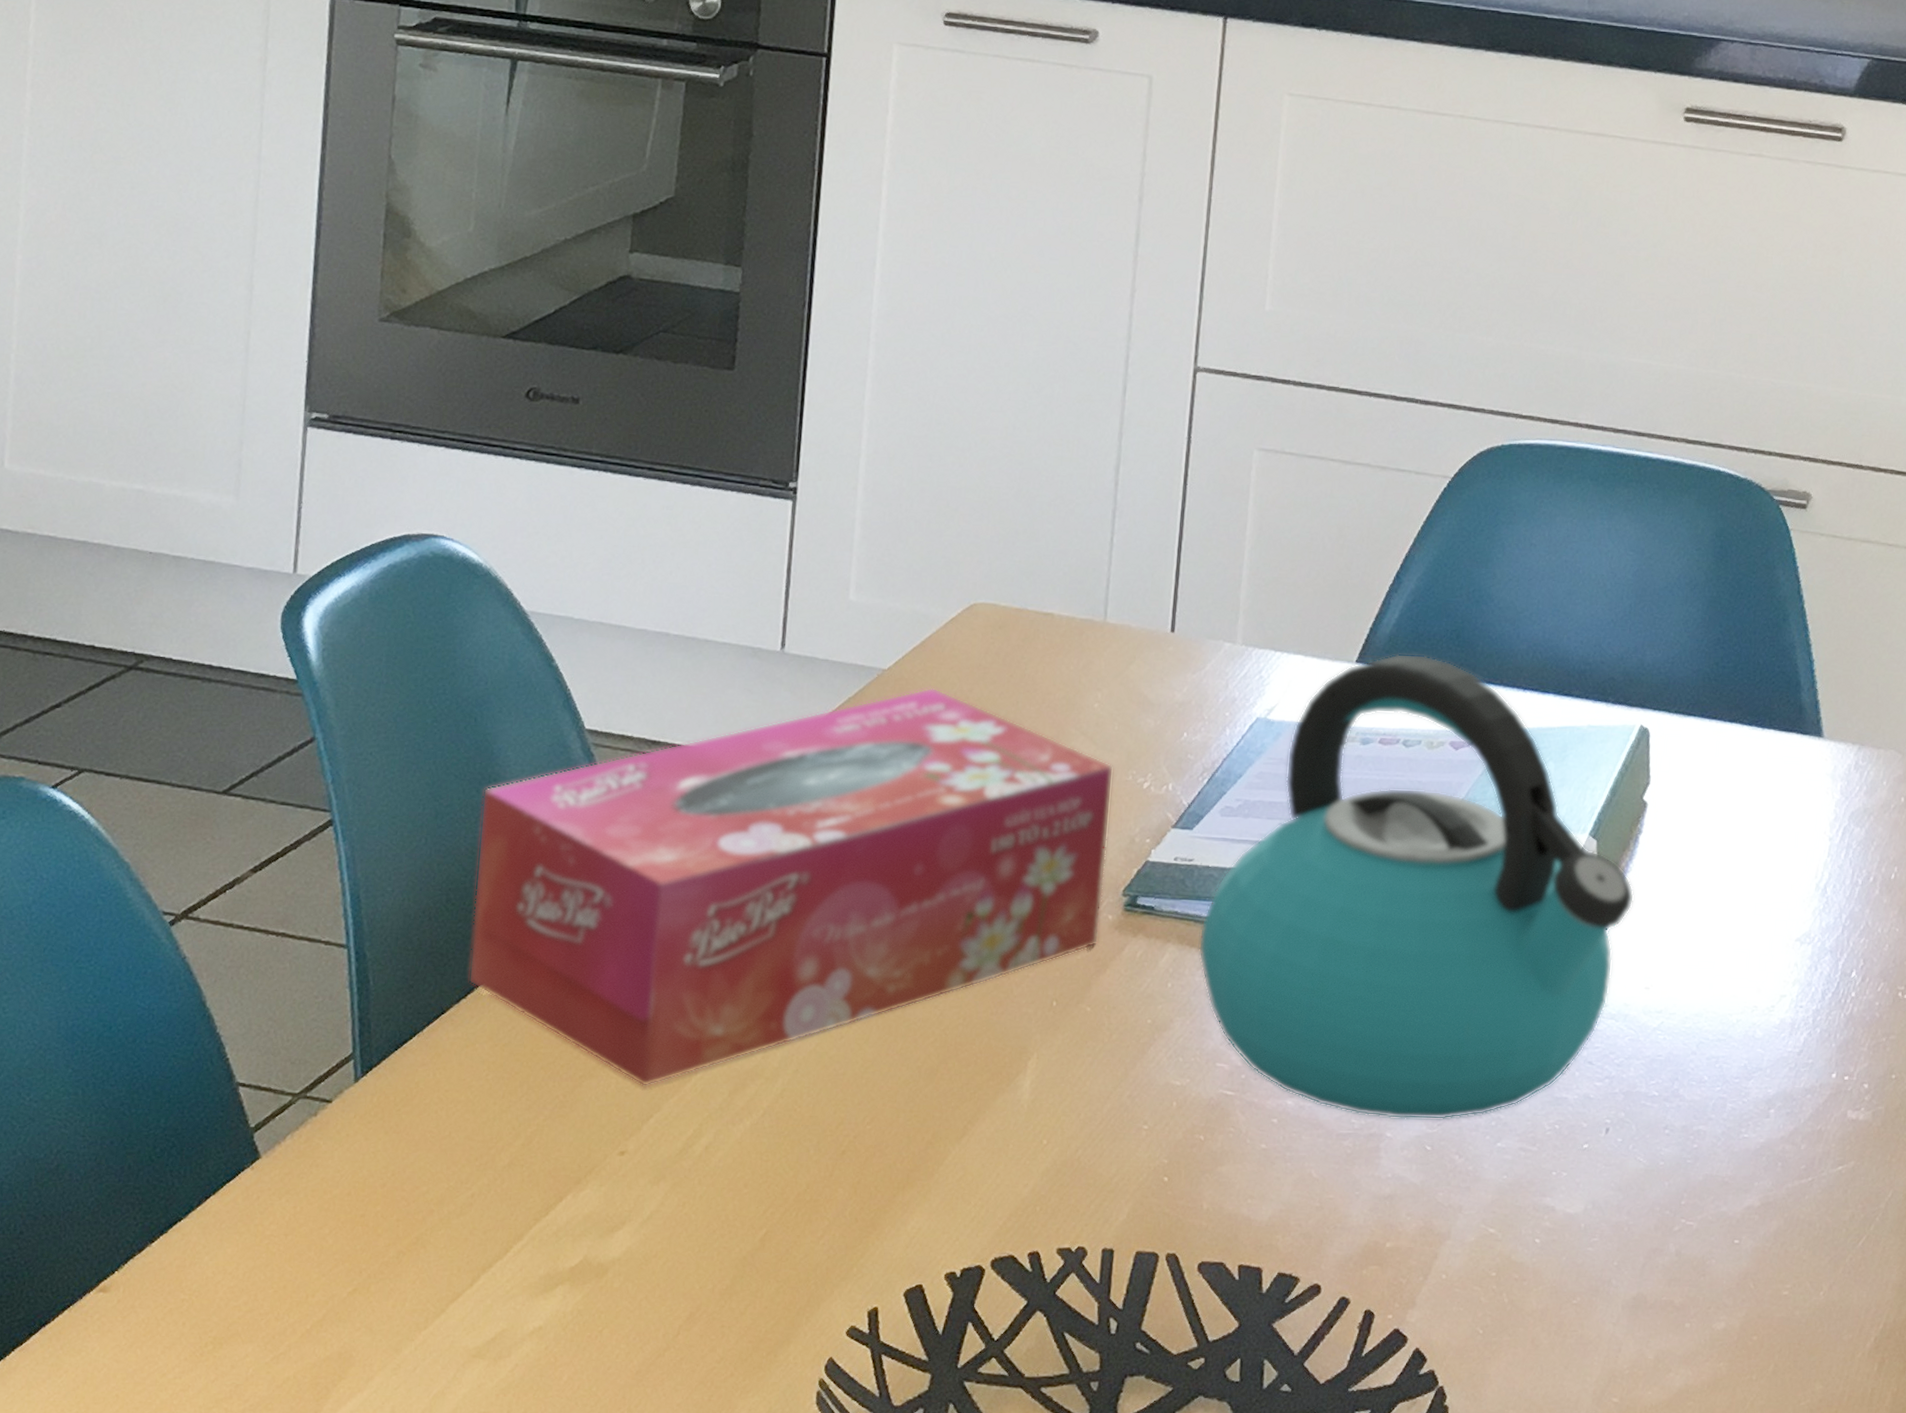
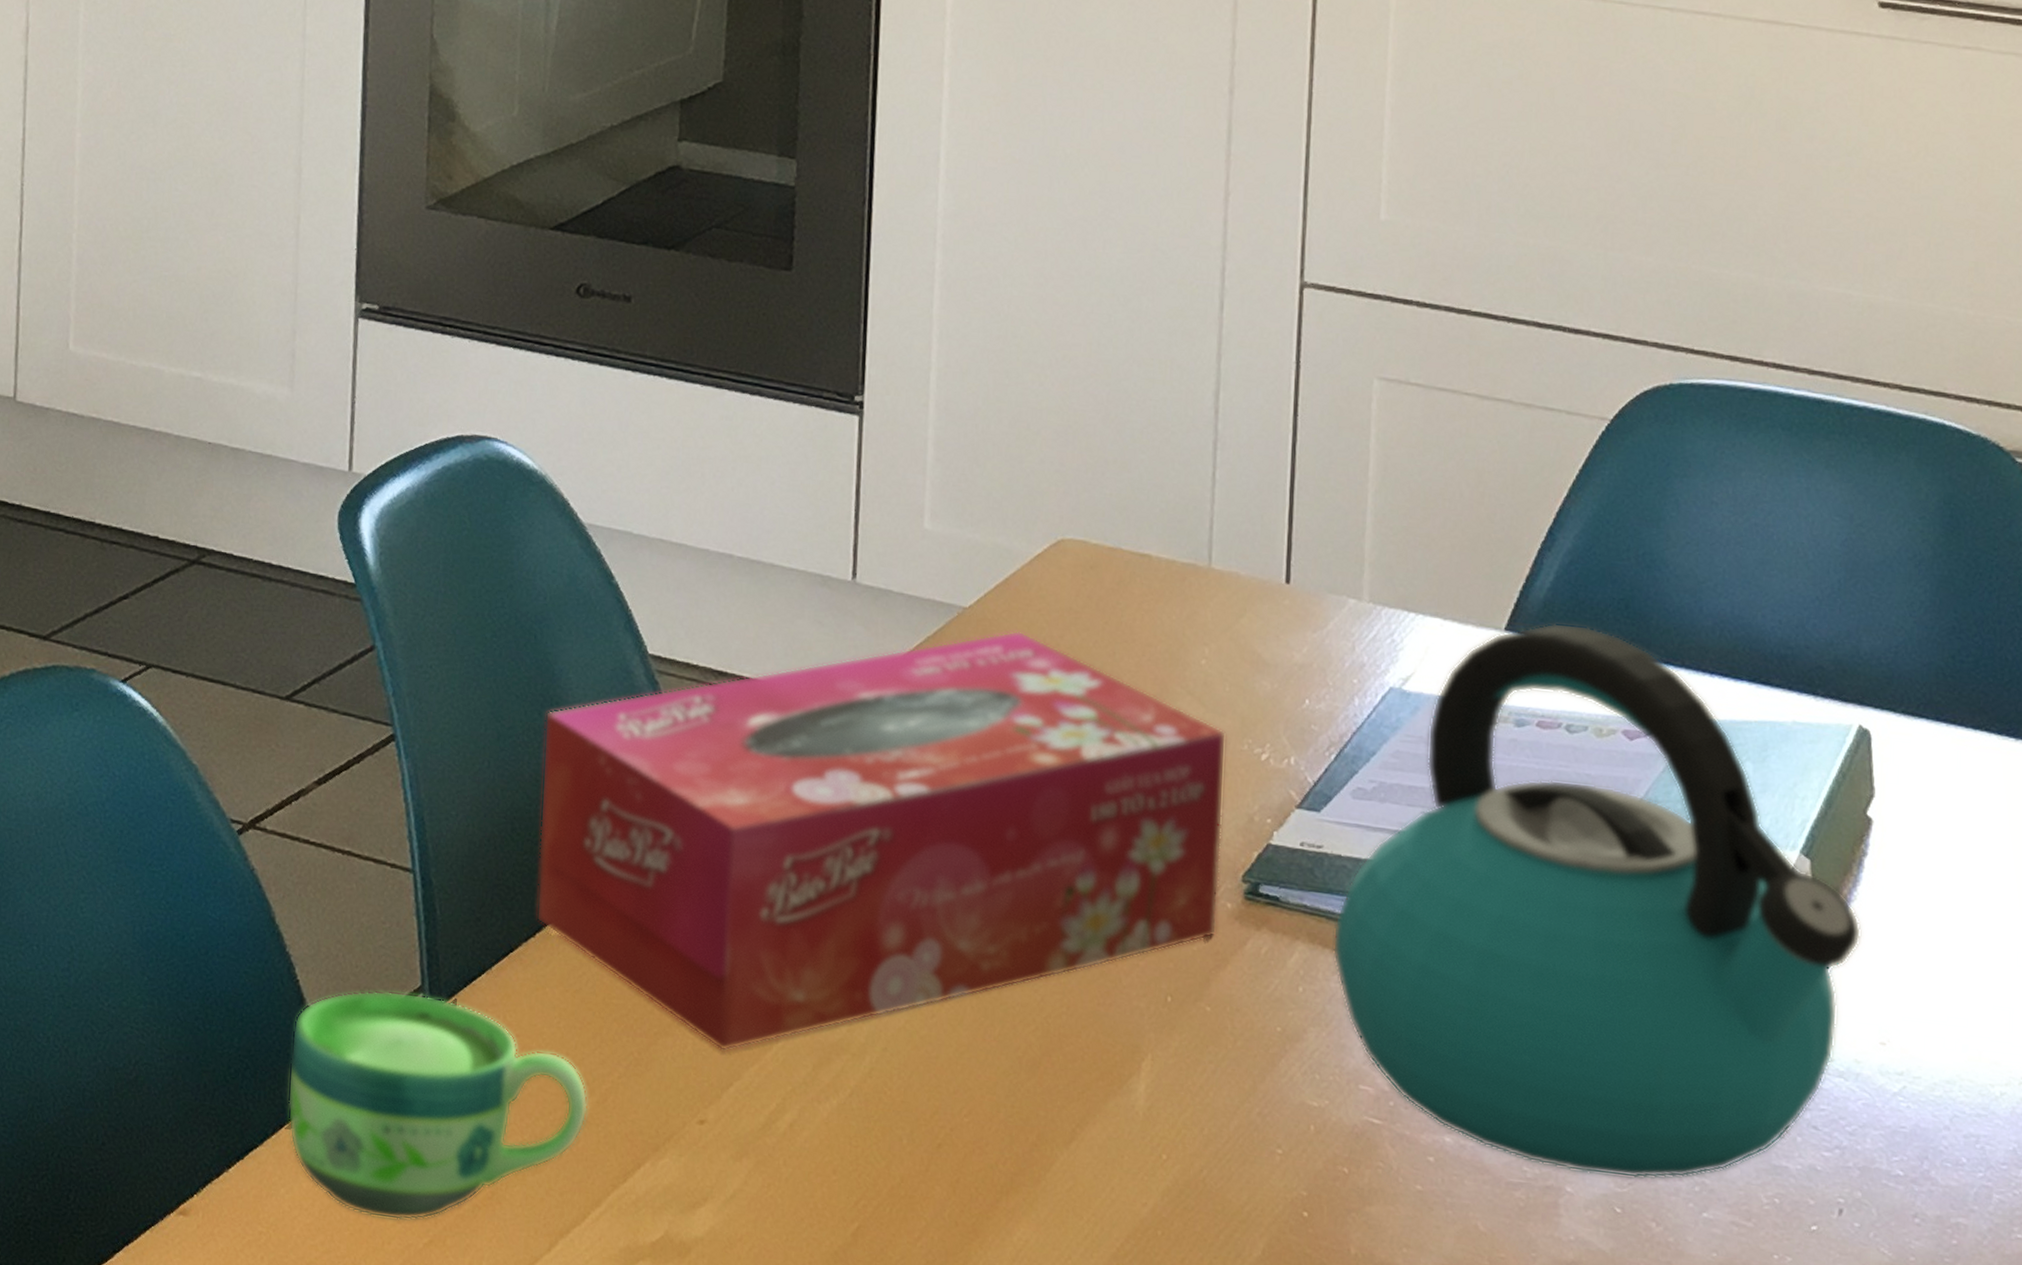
cup: none [214,1060,514,1274] -> present [287,990,588,1221]

